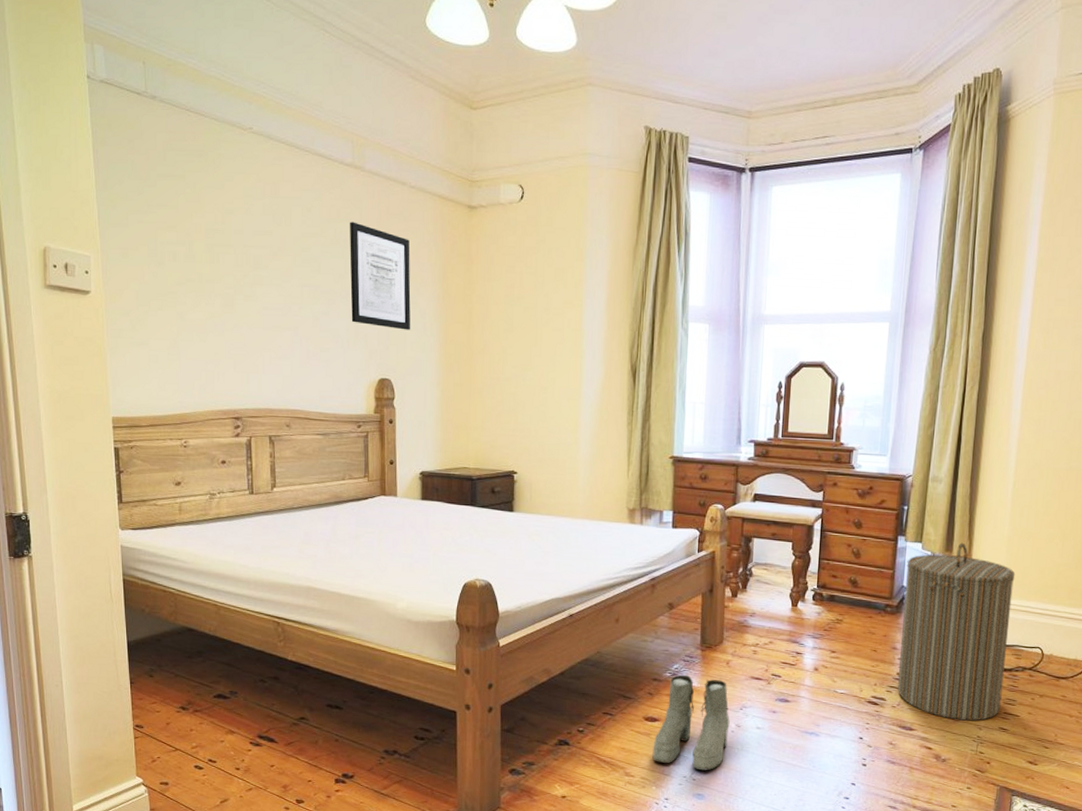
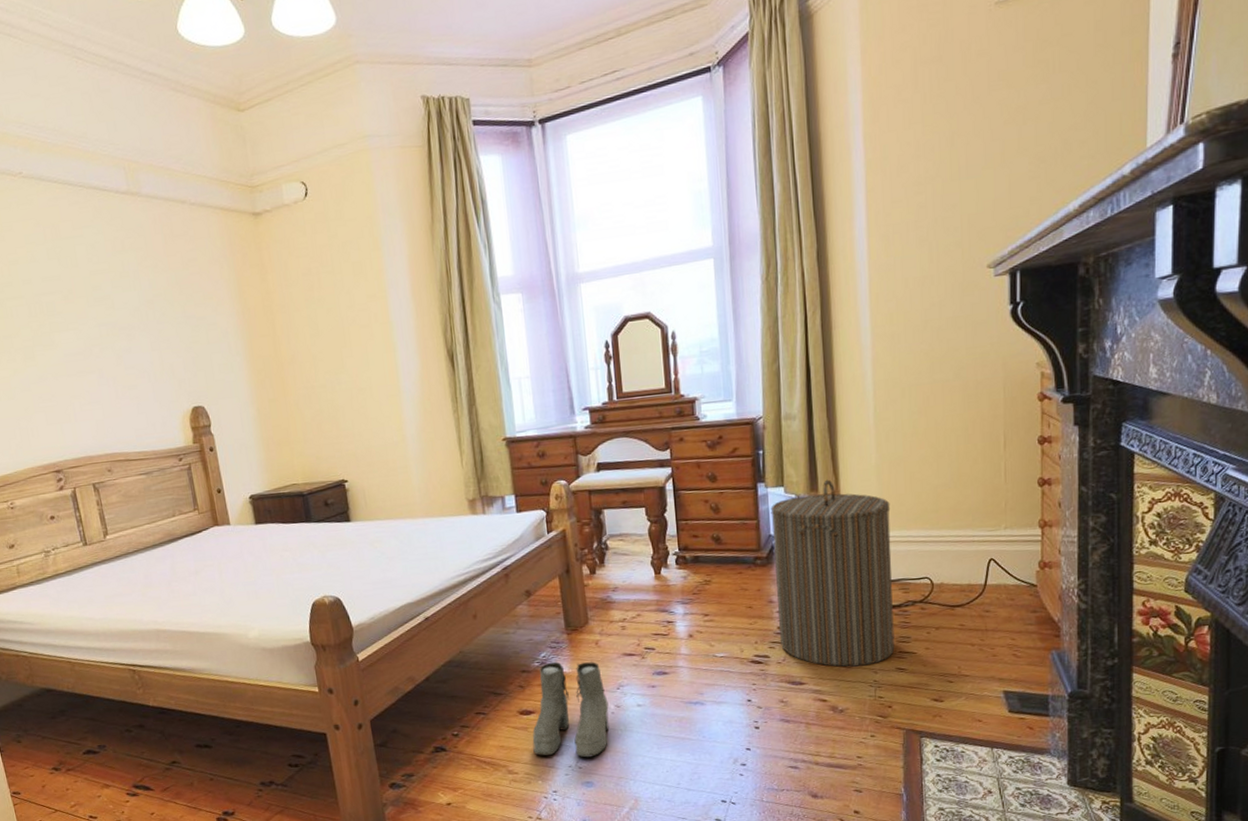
wall art: present [350,222,411,330] -> none [136,250,215,355]

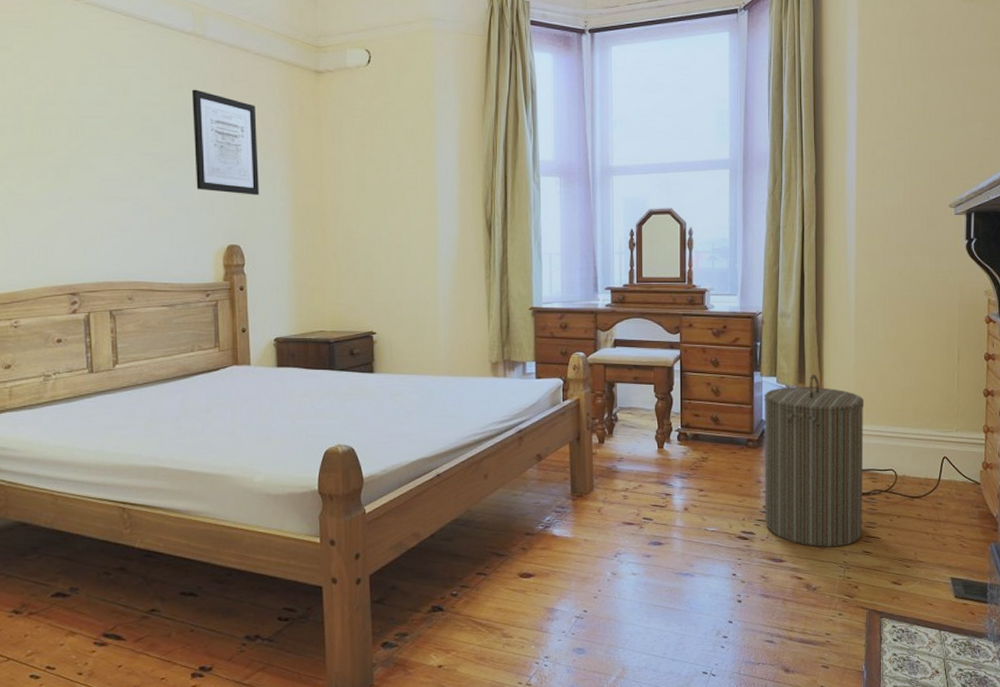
wall art: none [136,250,215,355] -> present [192,89,259,195]
boots: present [532,661,609,758] -> none [529,526,605,624]

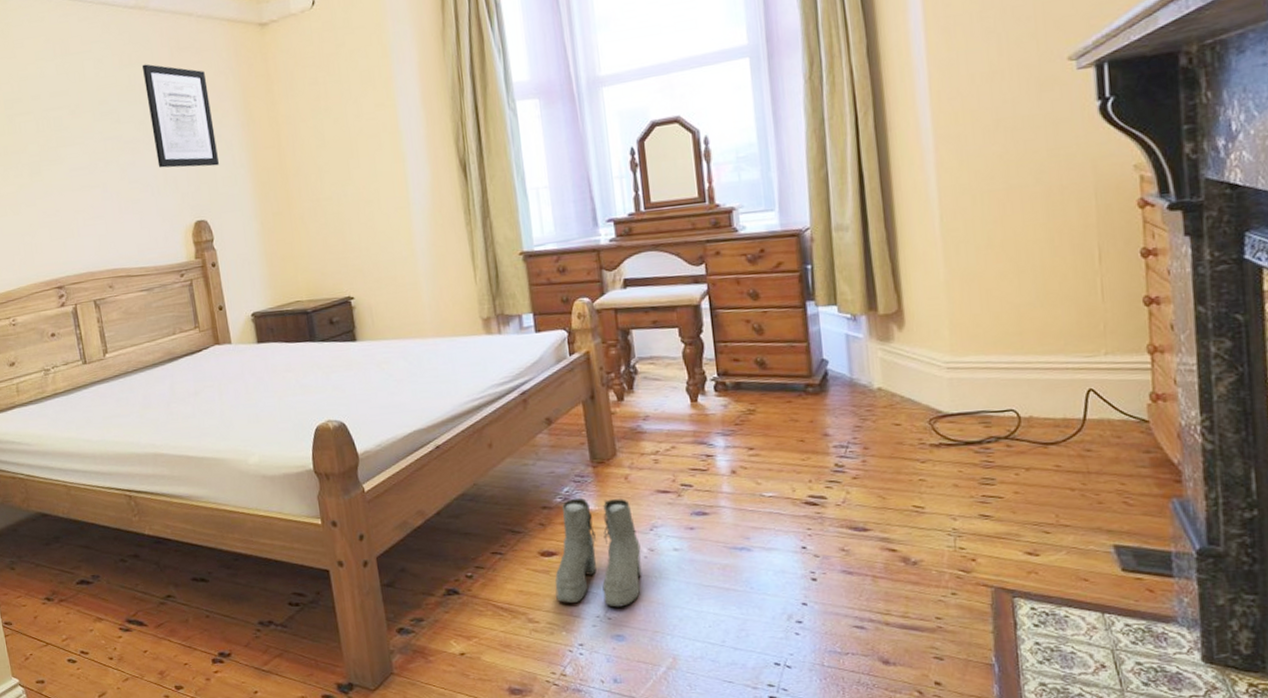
boots: none [529,526,605,624] -> present [555,497,642,607]
laundry hamper: present [764,374,865,548] -> none [822,297,977,512]

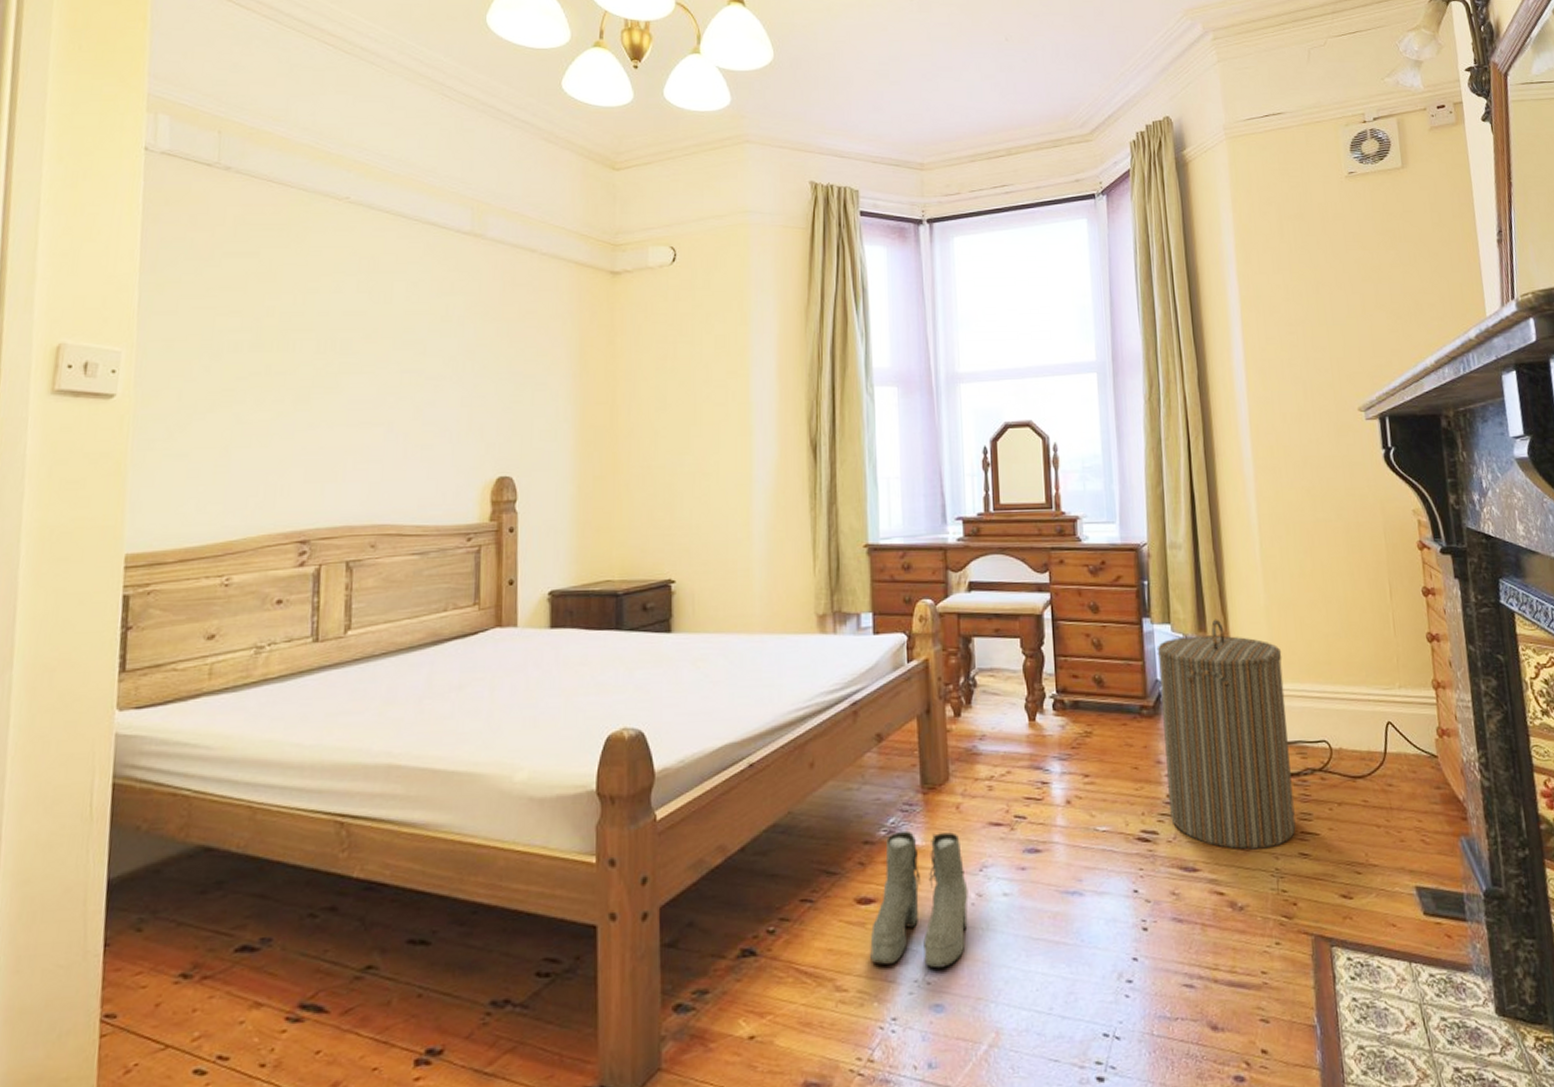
wall art: present [142,64,219,168] -> none [463,295,540,417]
laundry hamper: none [822,297,977,512] -> present [1157,619,1296,850]

